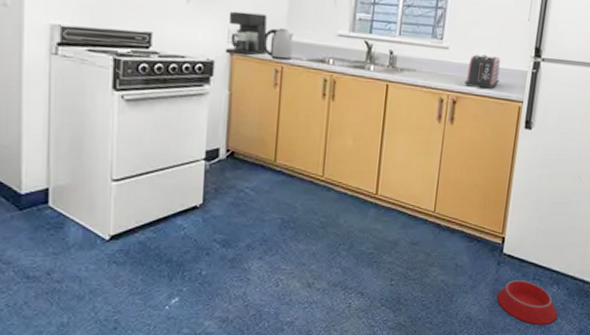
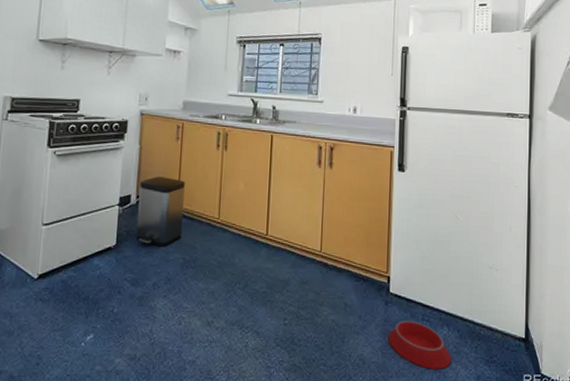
coffee maker: present [225,11,267,56] -> none [136,79,171,115]
pedal bin: none [226,128,284,206] -> present [136,176,185,247]
kettle: present [263,27,294,61] -> none [167,90,192,118]
toaster: present [464,54,501,90] -> none [340,106,371,137]

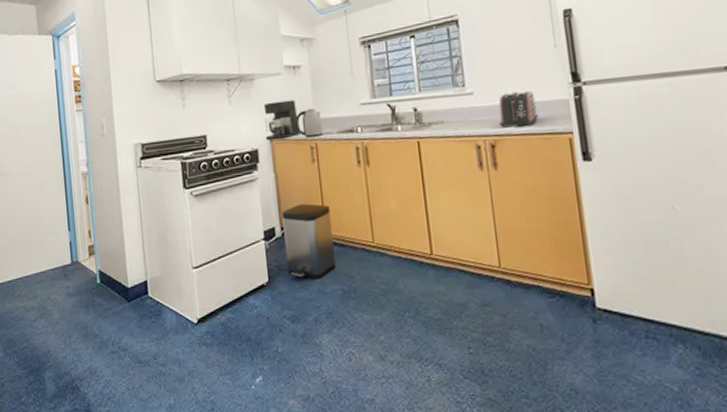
coffee maker: none [136,79,171,115] -> present [263,99,300,141]
kettle: none [167,90,192,118] -> present [295,108,323,138]
toaster: none [340,106,371,137] -> present [499,91,539,128]
pet bowl: present [387,321,452,369] -> none [602,339,696,397]

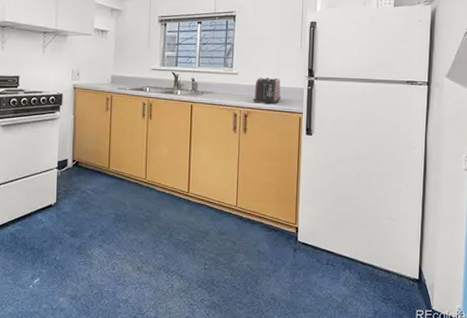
coffee maker: present [263,99,300,141] -> none [70,57,100,89]
pedal bin: present [281,203,336,280] -> none [73,143,115,204]
kettle: present [295,108,323,138] -> none [97,66,119,91]

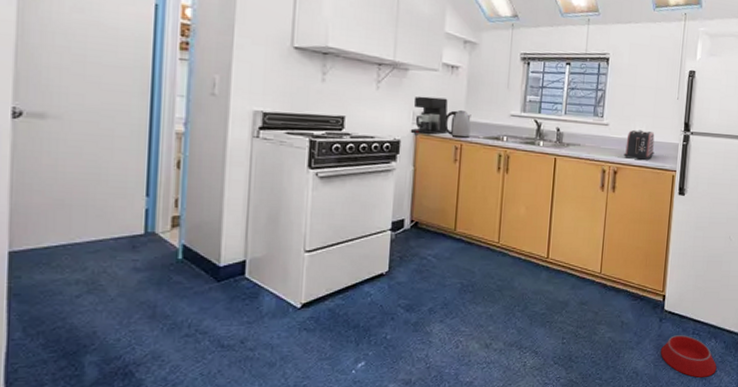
coffee maker: none [70,57,100,89] -> present [410,96,448,136]
kettle: none [97,66,119,91] -> present [444,109,471,139]
pet bowl: none [296,265,352,306] -> present [660,335,717,377]

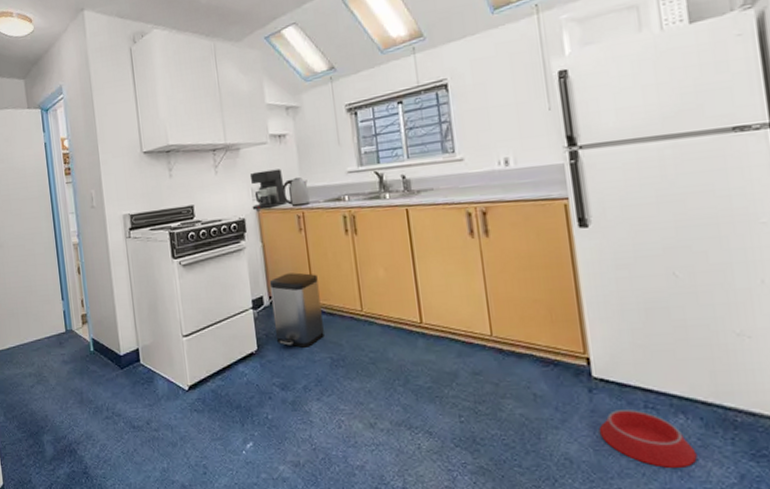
pedal bin: none [410,200,463,272] -> present [269,272,324,348]
toaster: present [624,129,655,161] -> none [490,156,532,195]

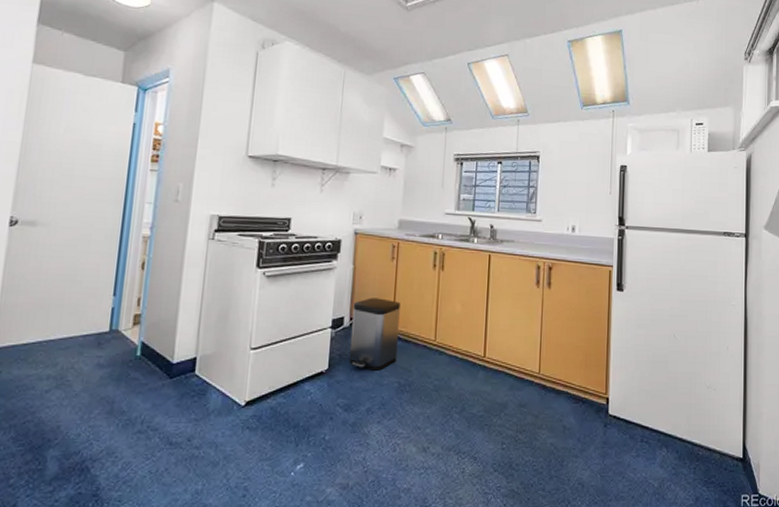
coffee maker: present [249,168,287,211] -> none [350,197,386,235]
kettle: present [282,177,310,208] -> none [382,209,408,238]
pet bowl: present [598,409,697,468] -> none [606,443,670,492]

